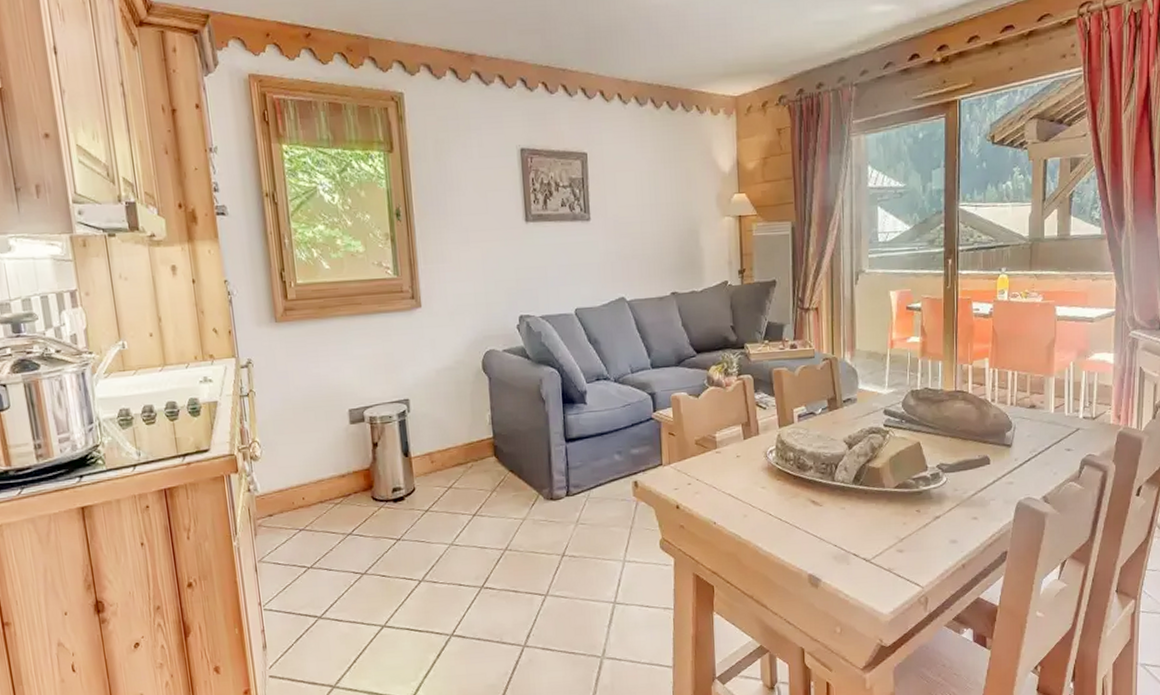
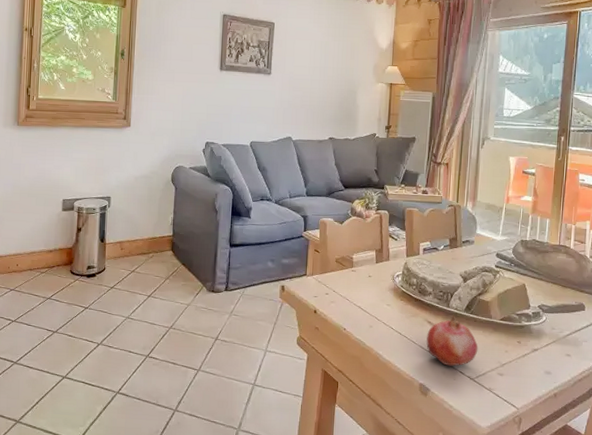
fruit: none [811,489,872,550] -> present [426,314,478,366]

